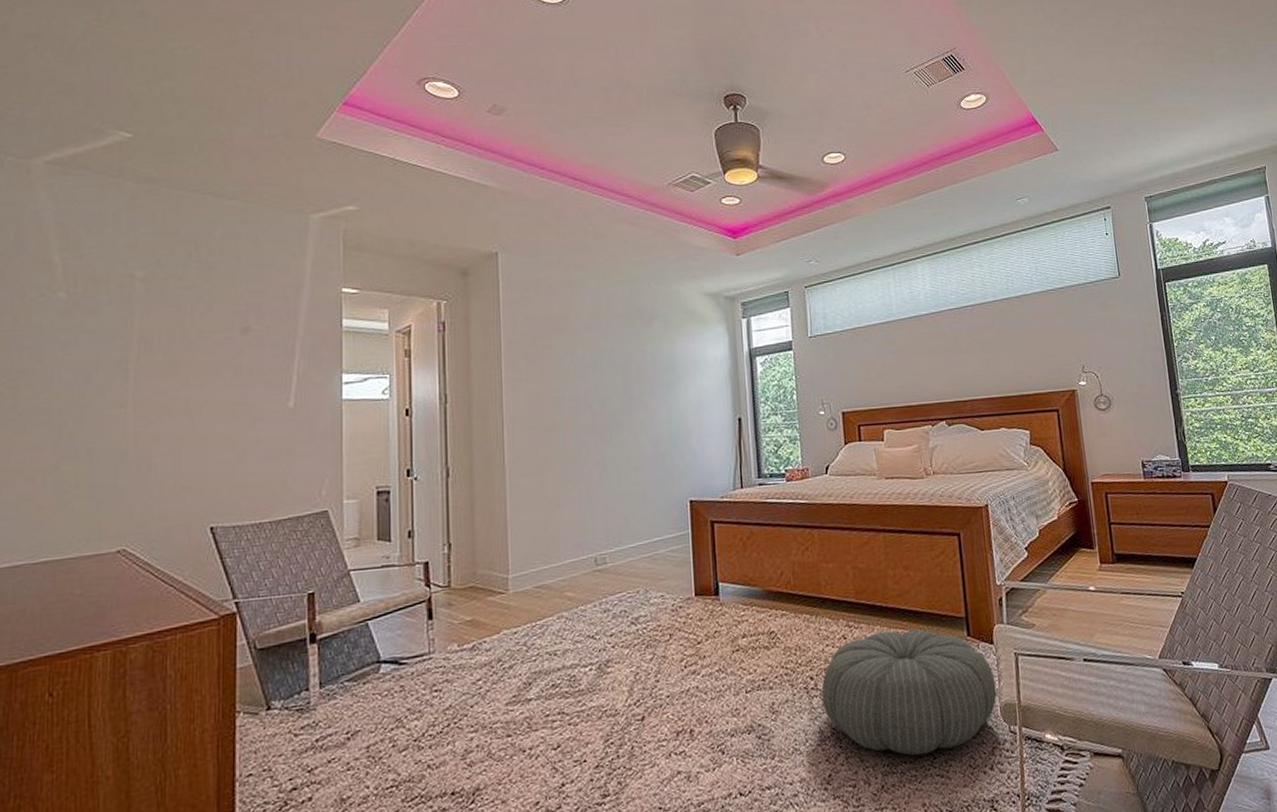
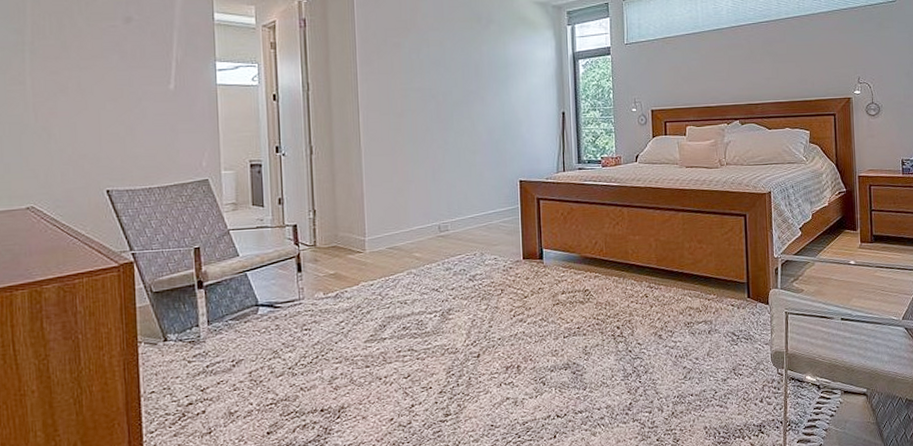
pouf: present [821,629,997,756] -> none [626,291,769,390]

